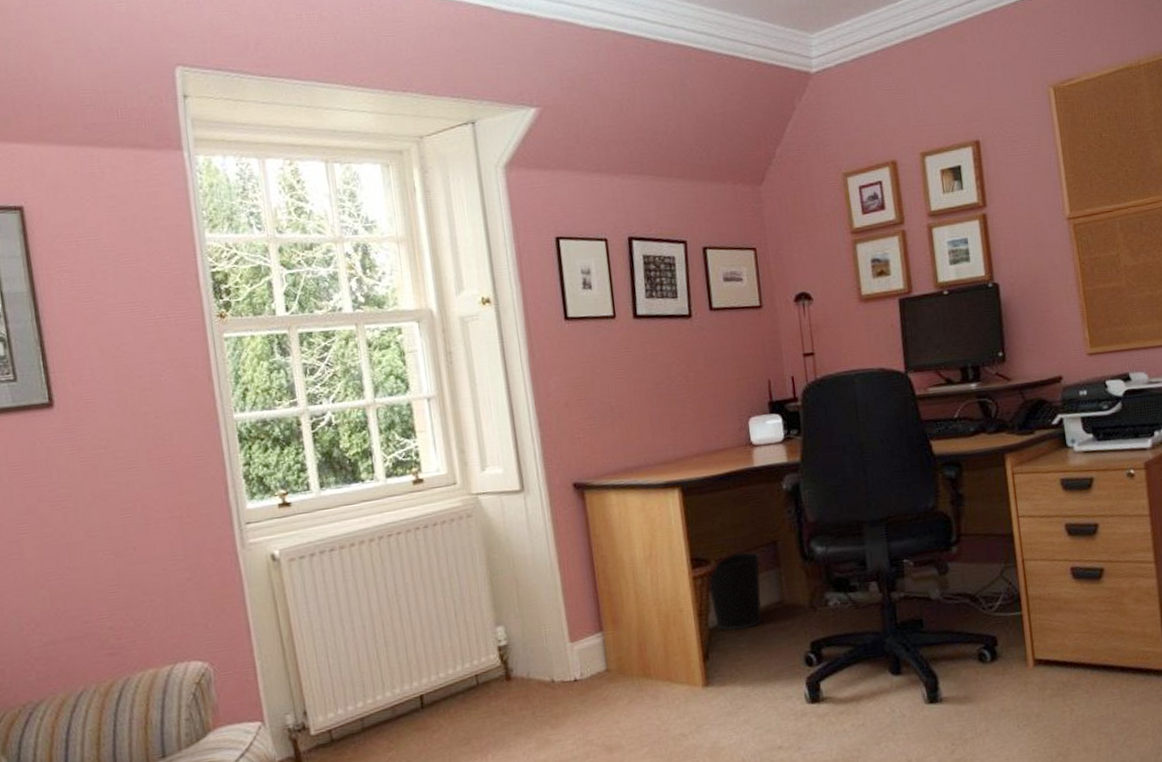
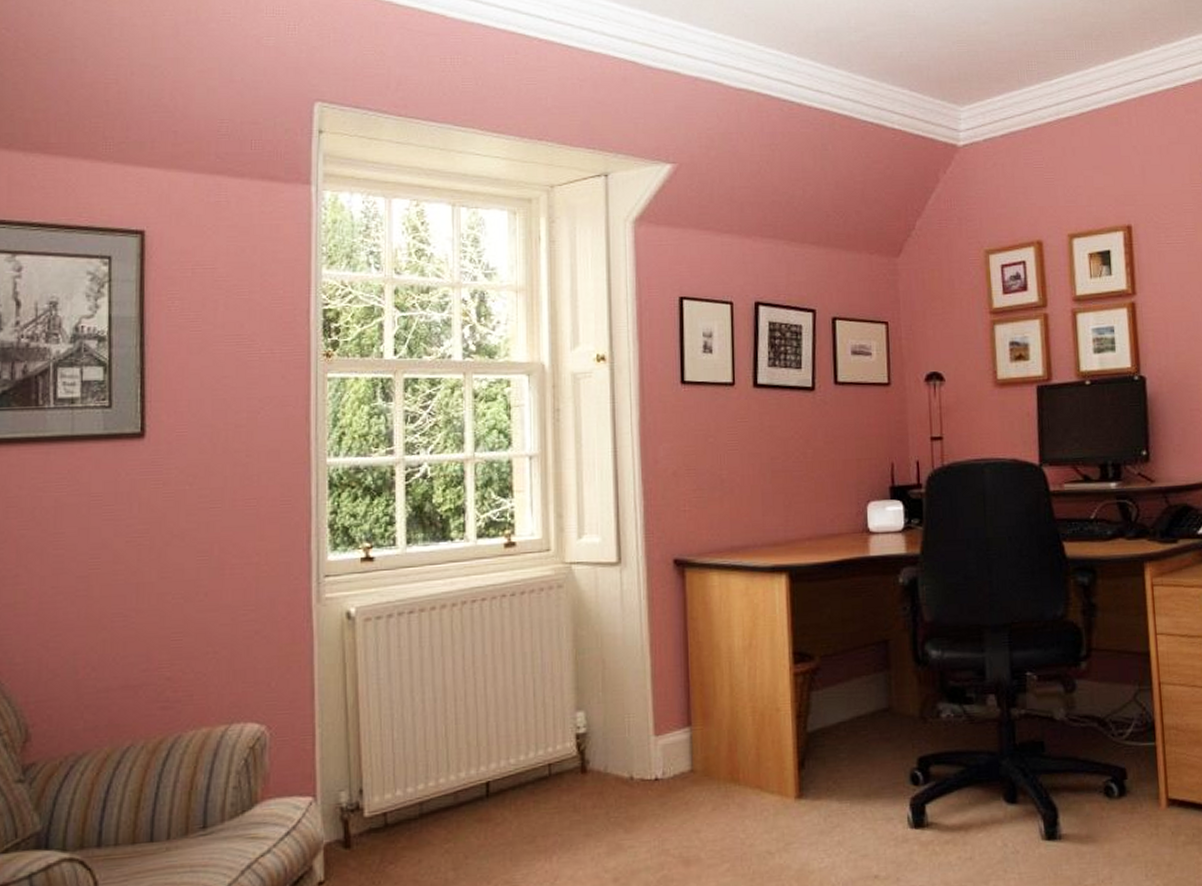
wastebasket: present [709,551,762,631] -> none [810,649,869,738]

